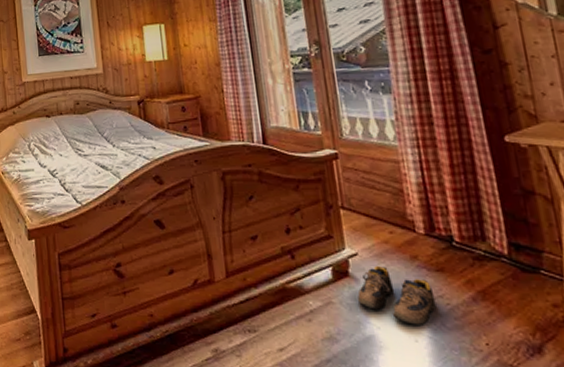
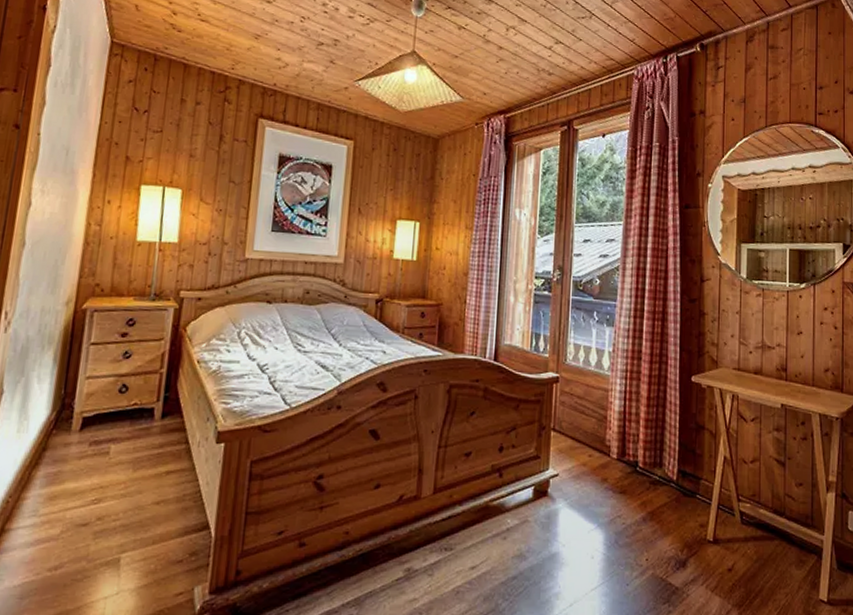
shoe: present [357,265,437,325] -> none [551,486,615,543]

